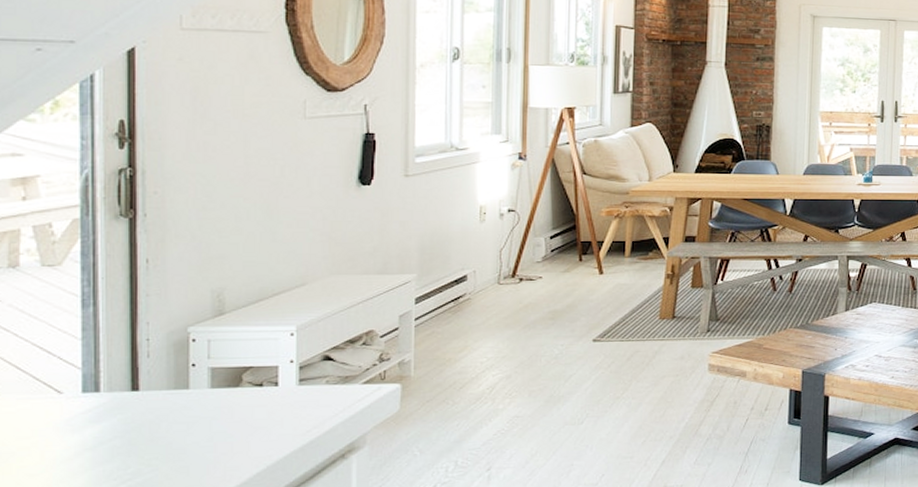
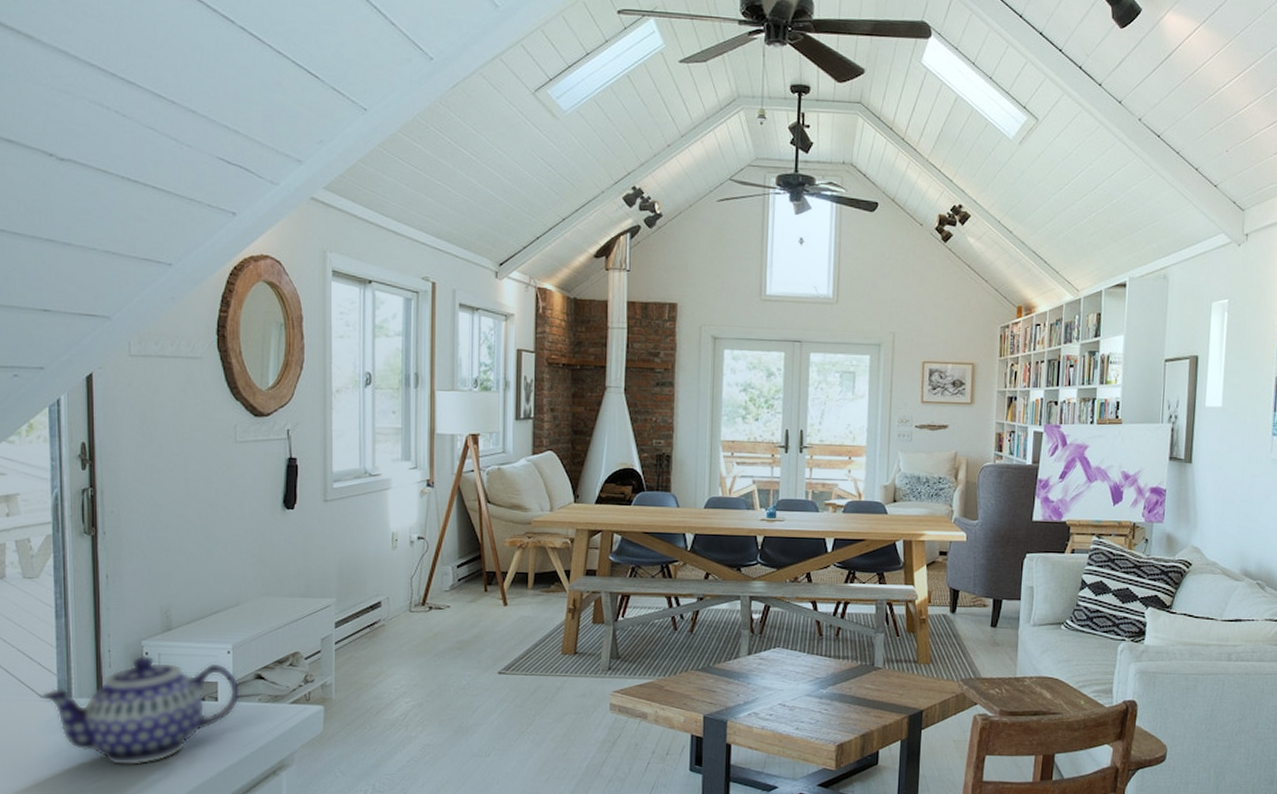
teapot: none [60,342,306,462] -> present [40,655,241,766]

